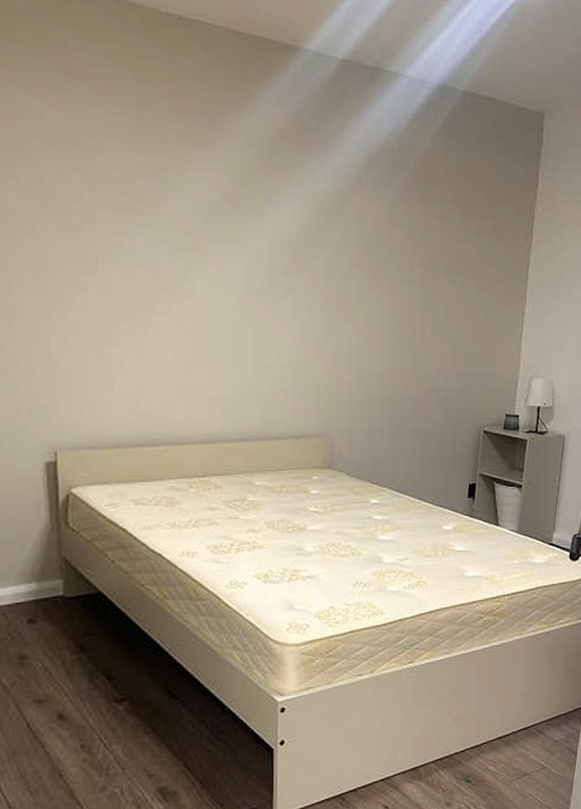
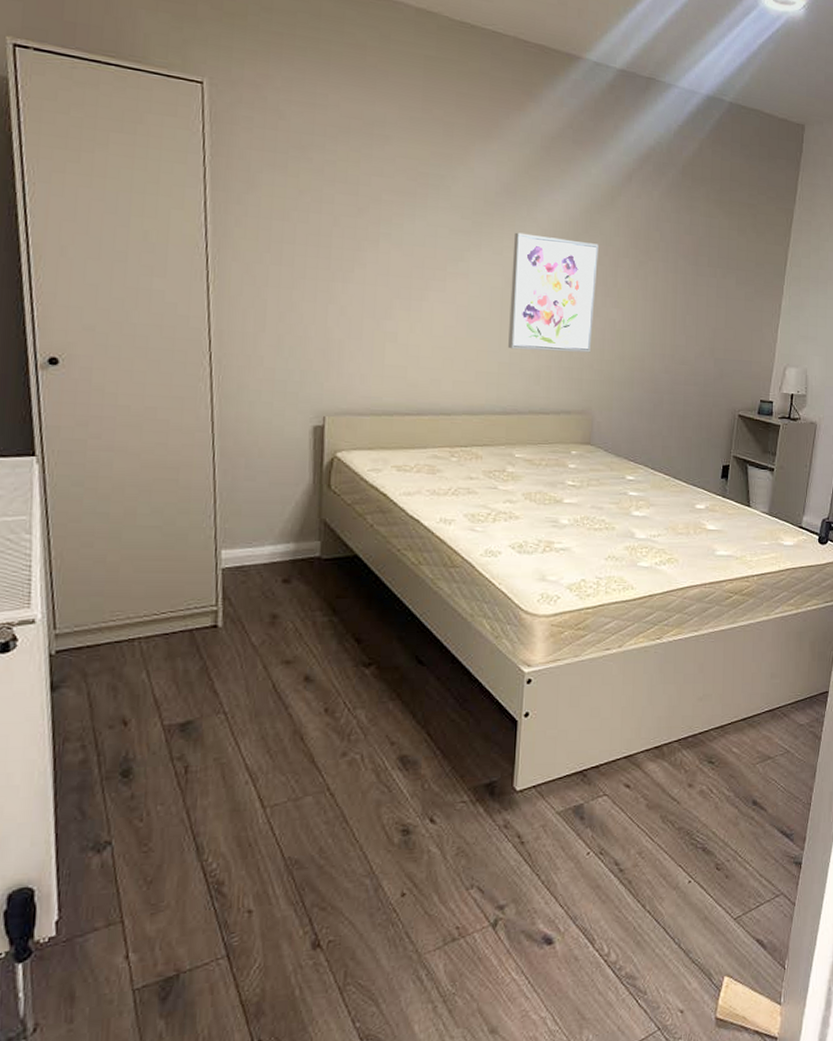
wall art: none [239,246,330,373] -> present [508,232,599,353]

